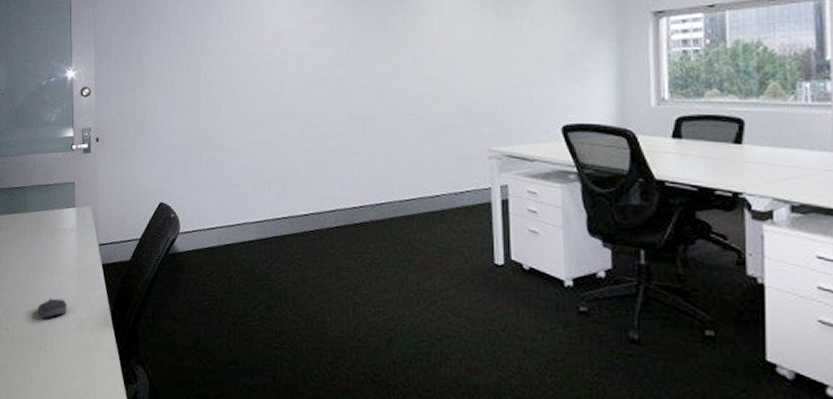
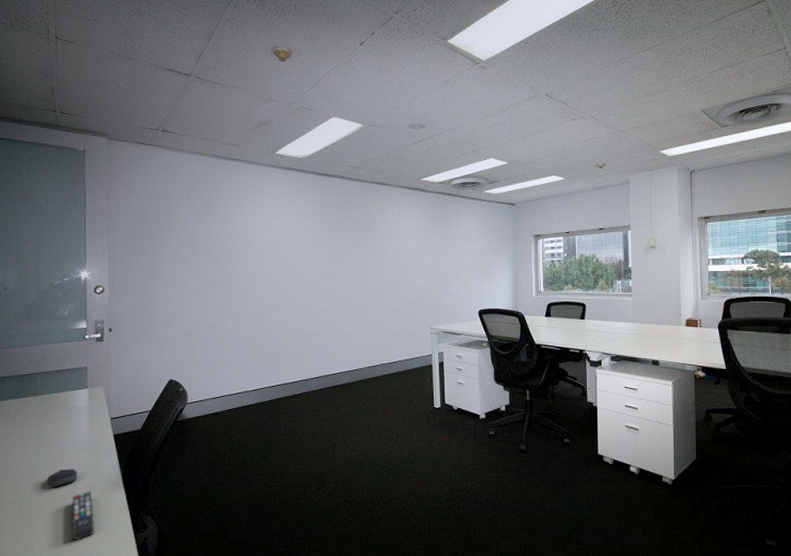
remote control: none [62,327,84,383] -> present [71,491,94,541]

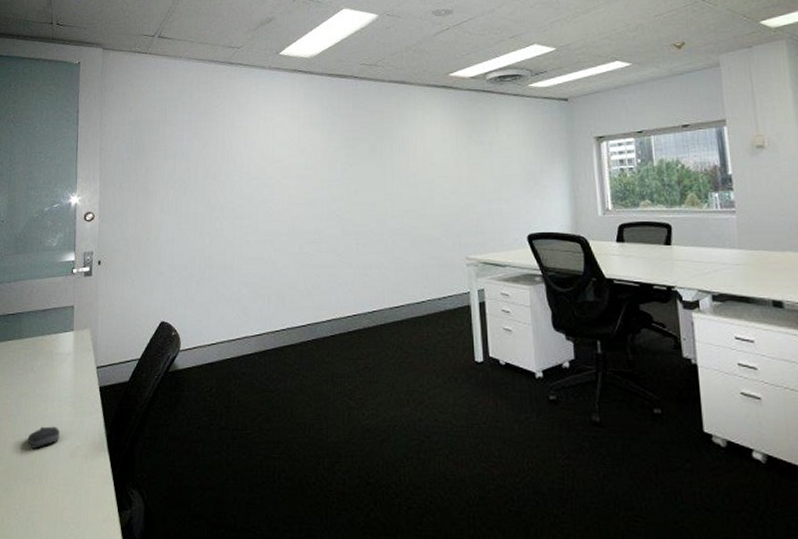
remote control: present [71,491,94,541] -> none [51,454,76,516]

